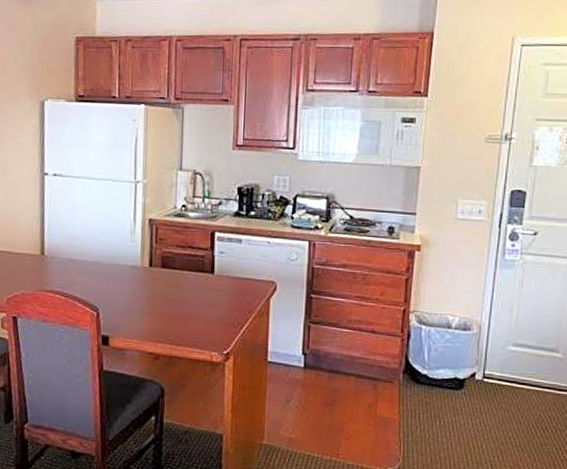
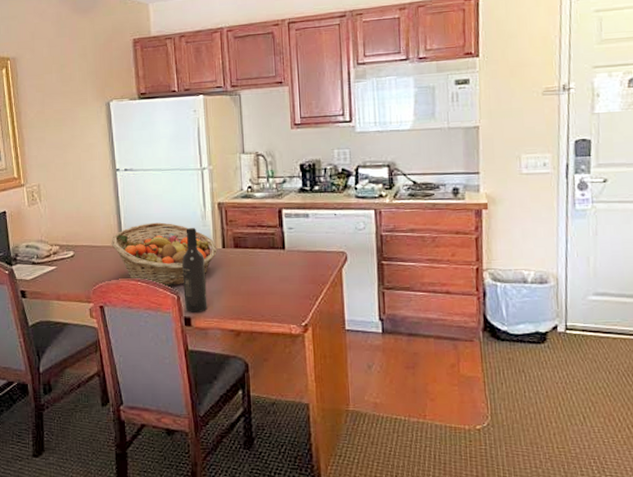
fruit basket: none [31,233,144,303] -> present [111,222,218,287]
wine bottle: none [103,243,130,332] -> present [181,228,208,312]

